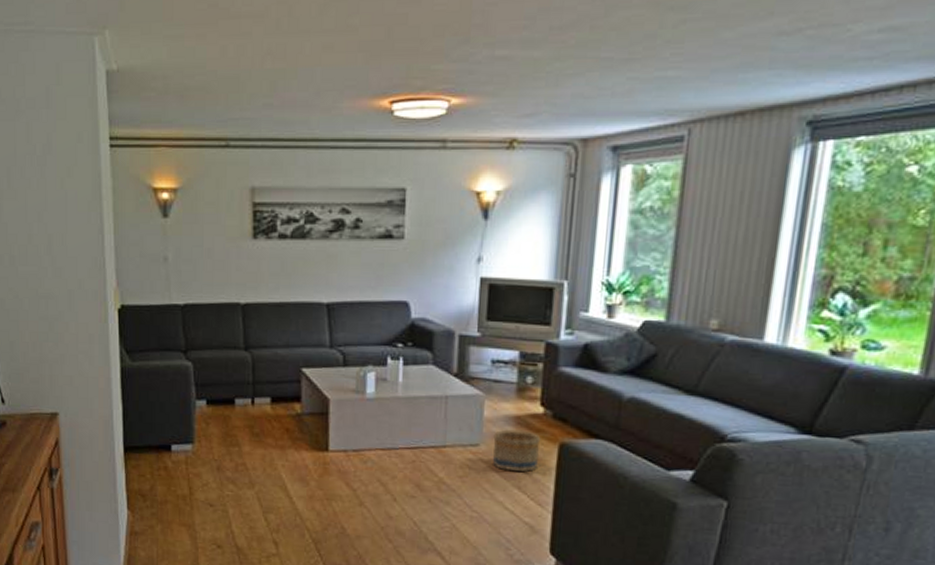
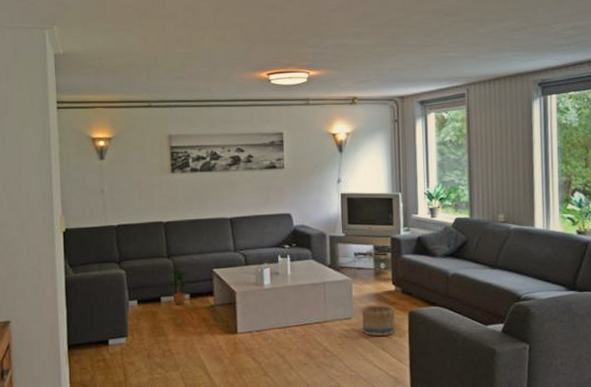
potted plant: none [246,360,272,410] -> present [169,265,190,305]

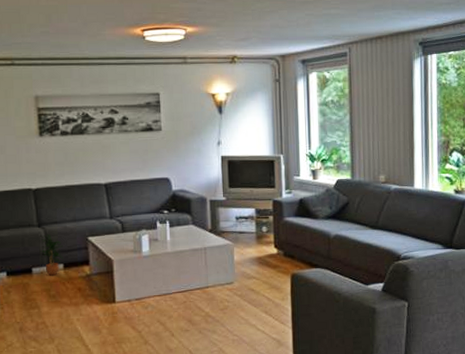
basket: present [361,304,395,337] -> none [243,267,278,300]

